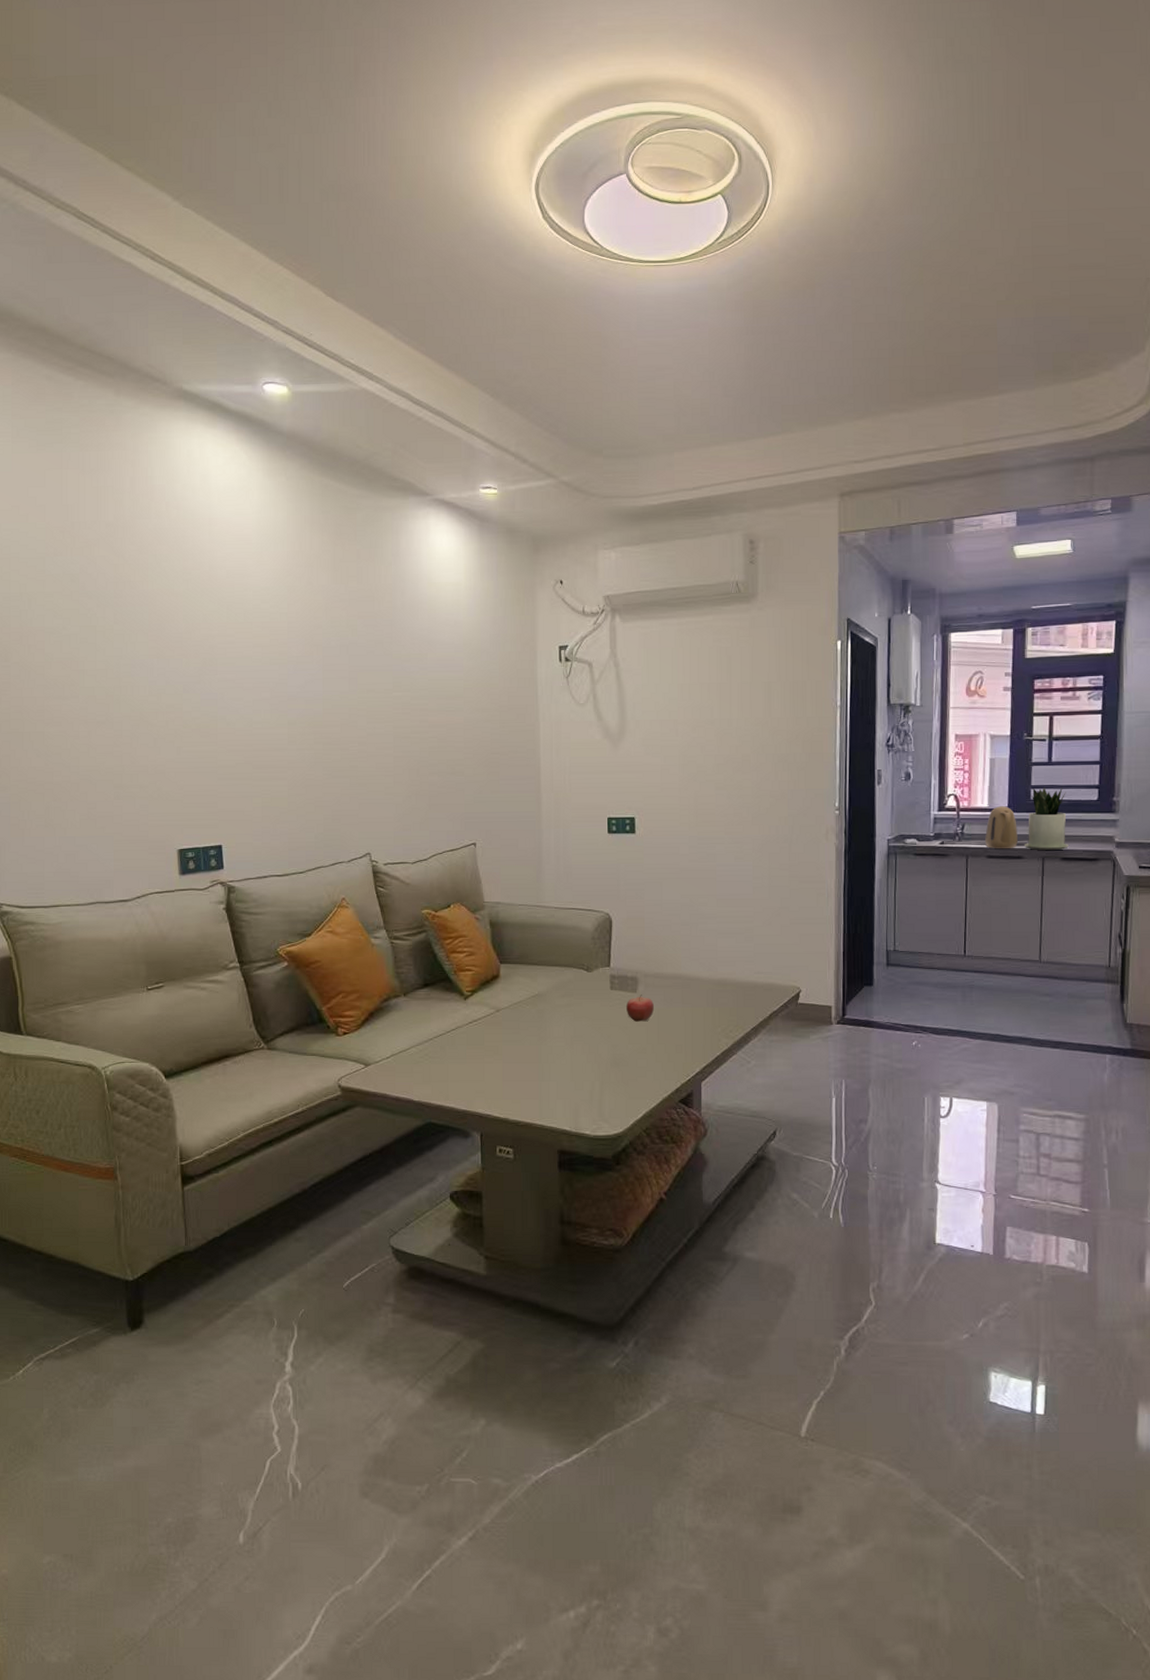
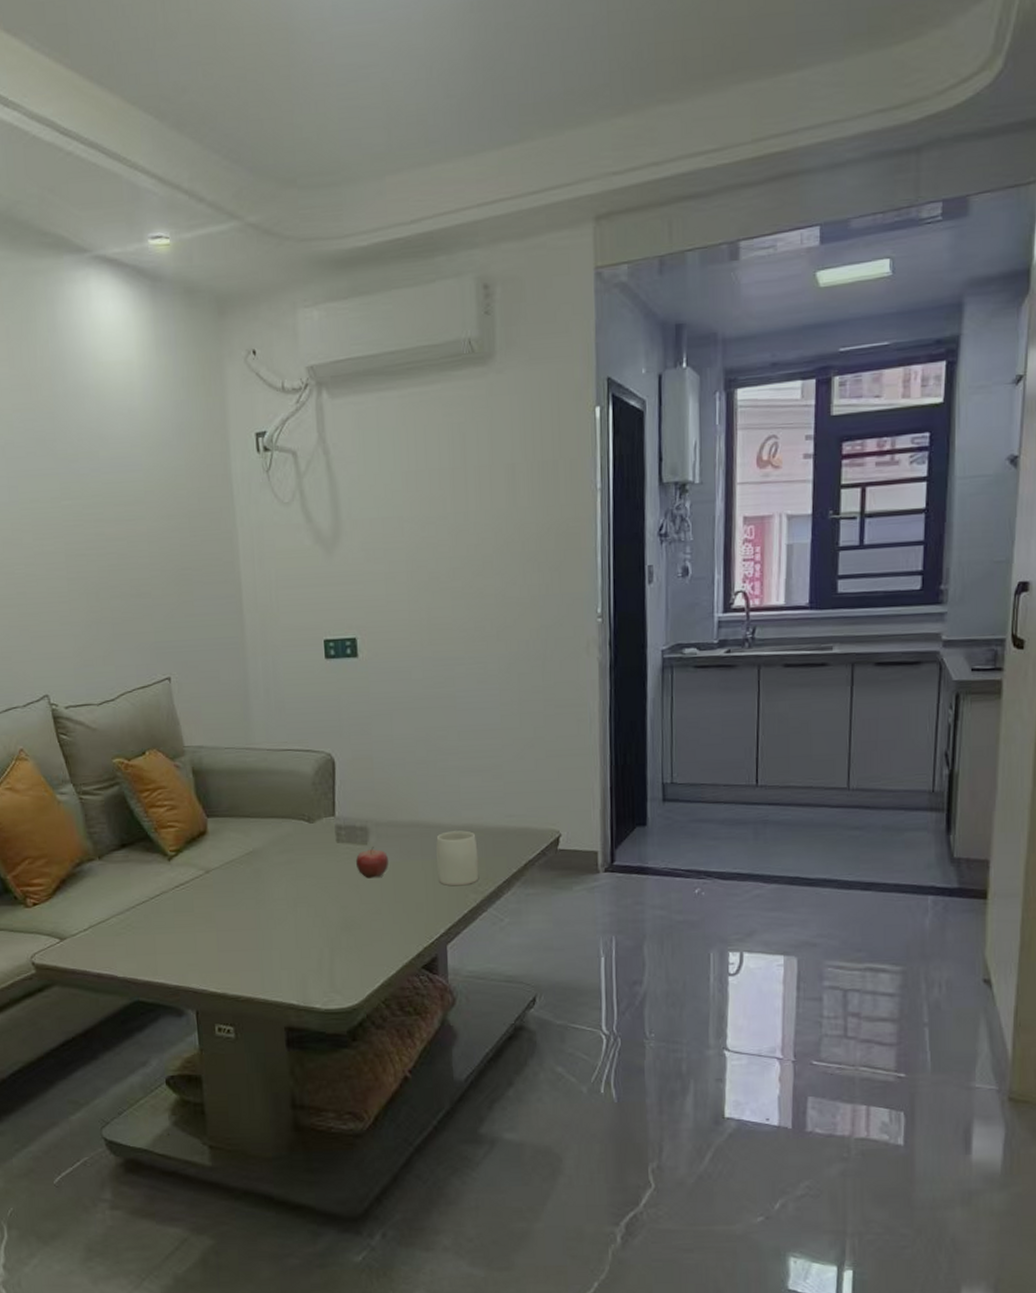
mug: none [694,984,731,1031] -> present [435,830,479,886]
kettle: present [985,806,1018,848] -> none [781,602,821,655]
planter: present [1023,787,1070,851] -> none [828,575,886,655]

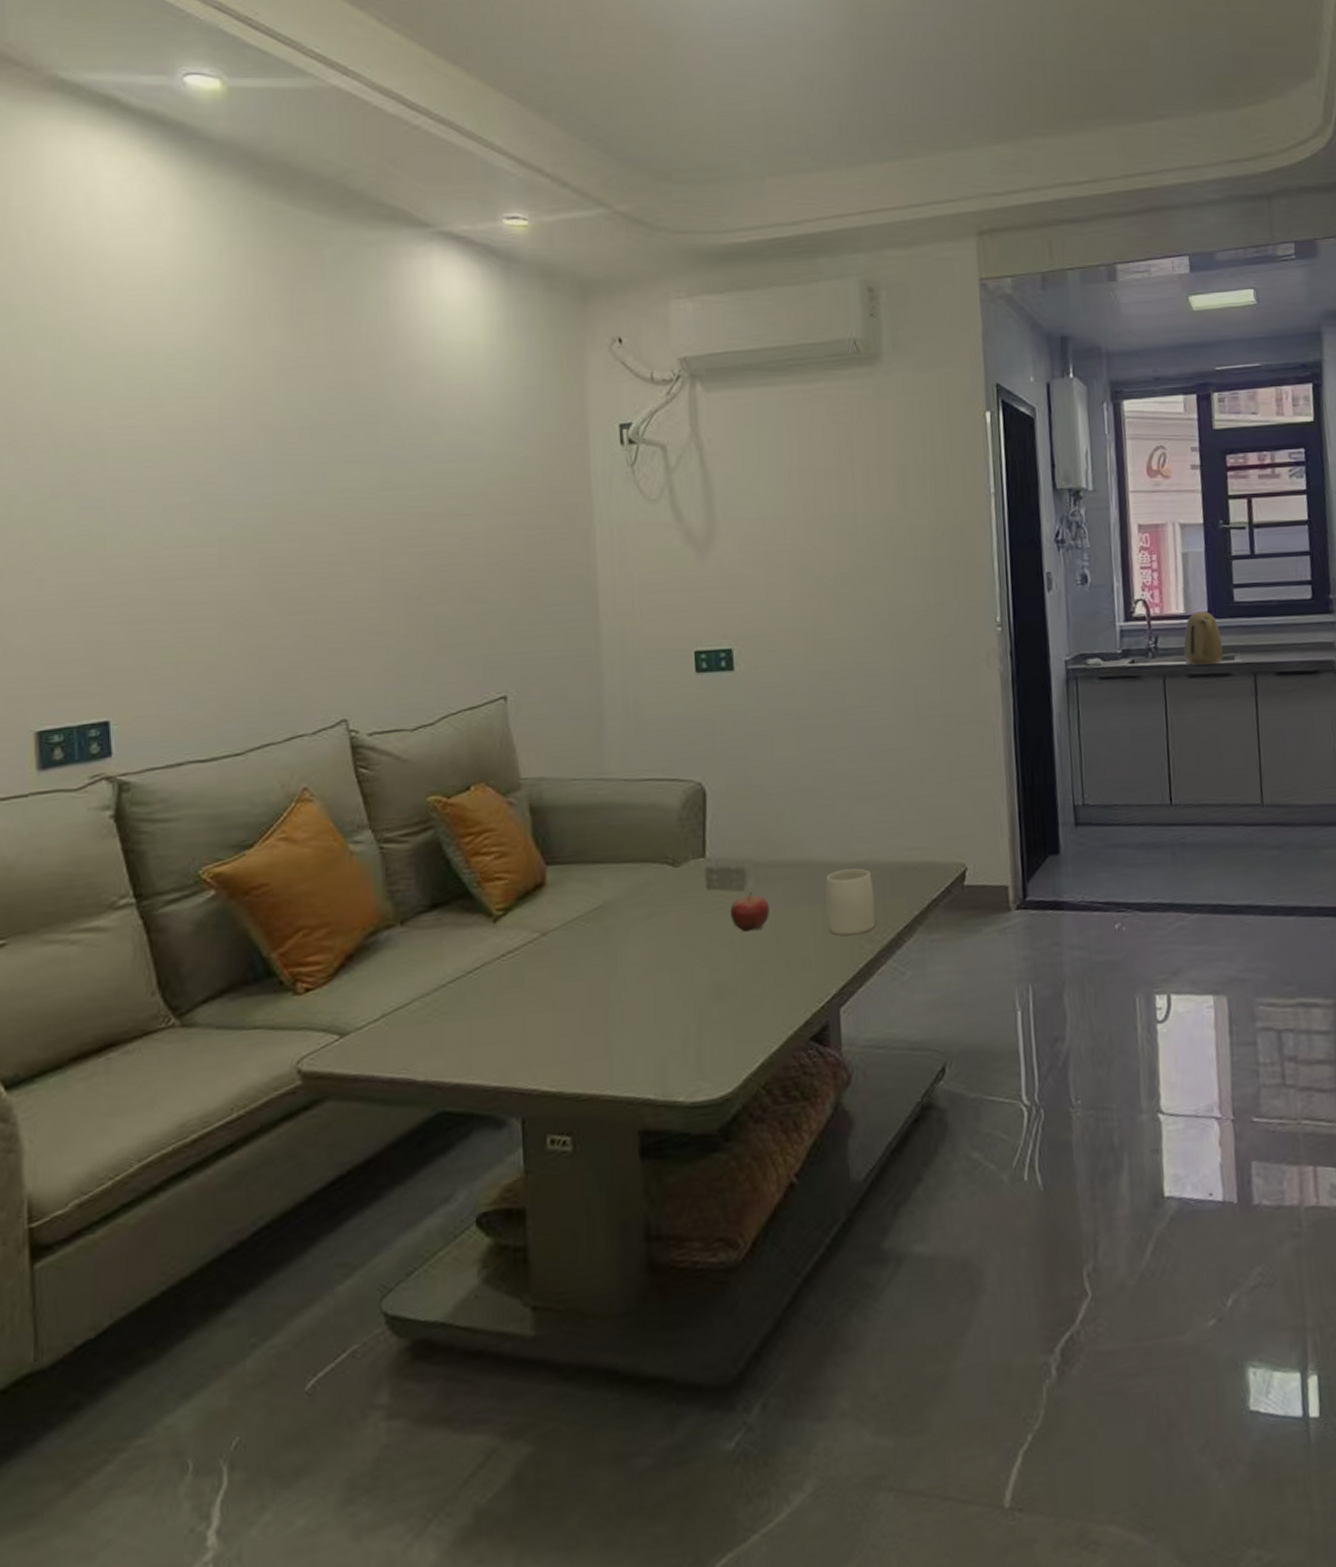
kettle: none [781,602,821,655] -> present [1183,611,1223,665]

